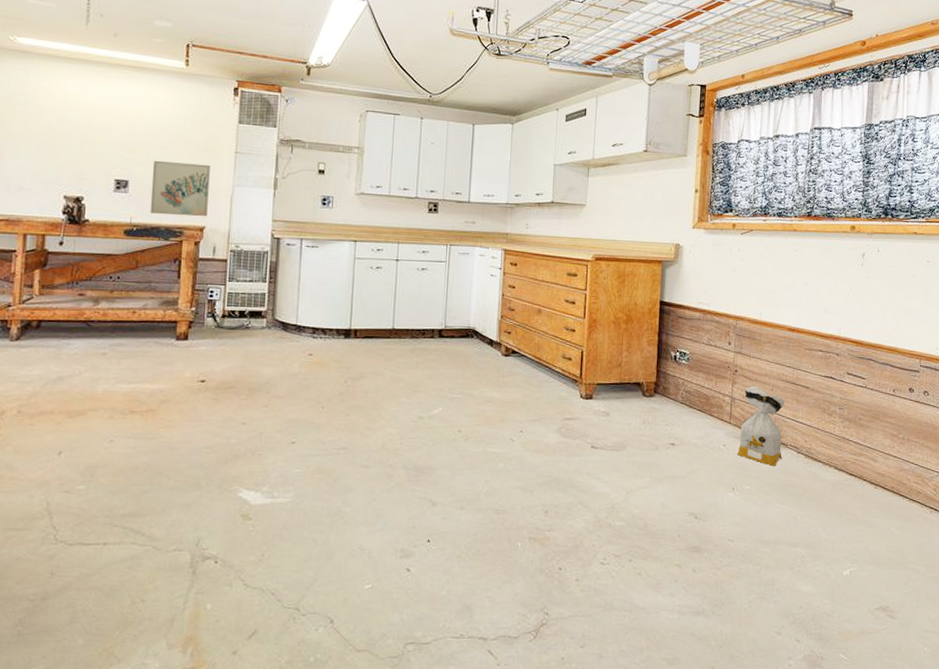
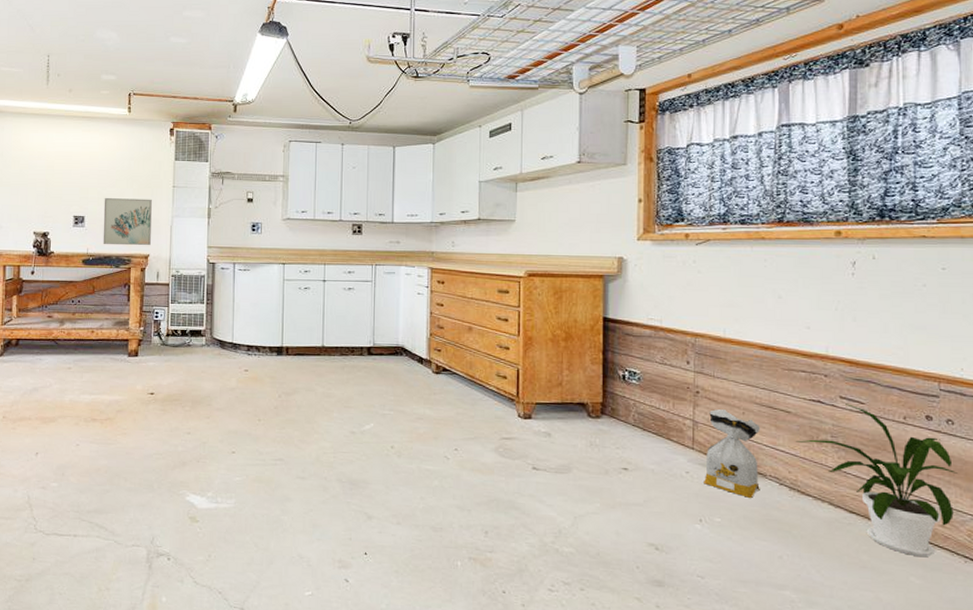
house plant: none [811,379,929,510] -> present [795,404,957,558]

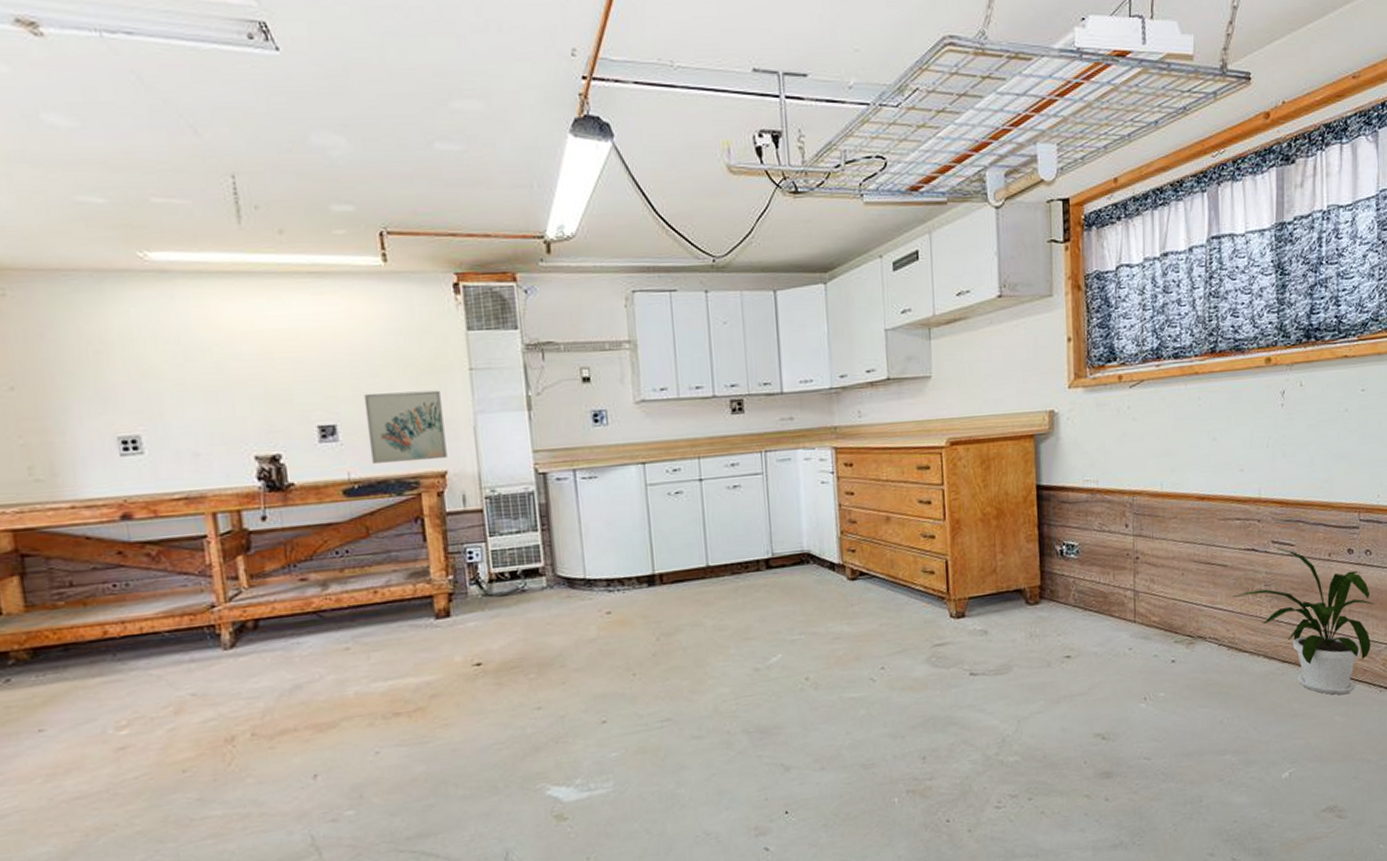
bag: present [704,409,761,498] -> none [1147,573,1201,665]

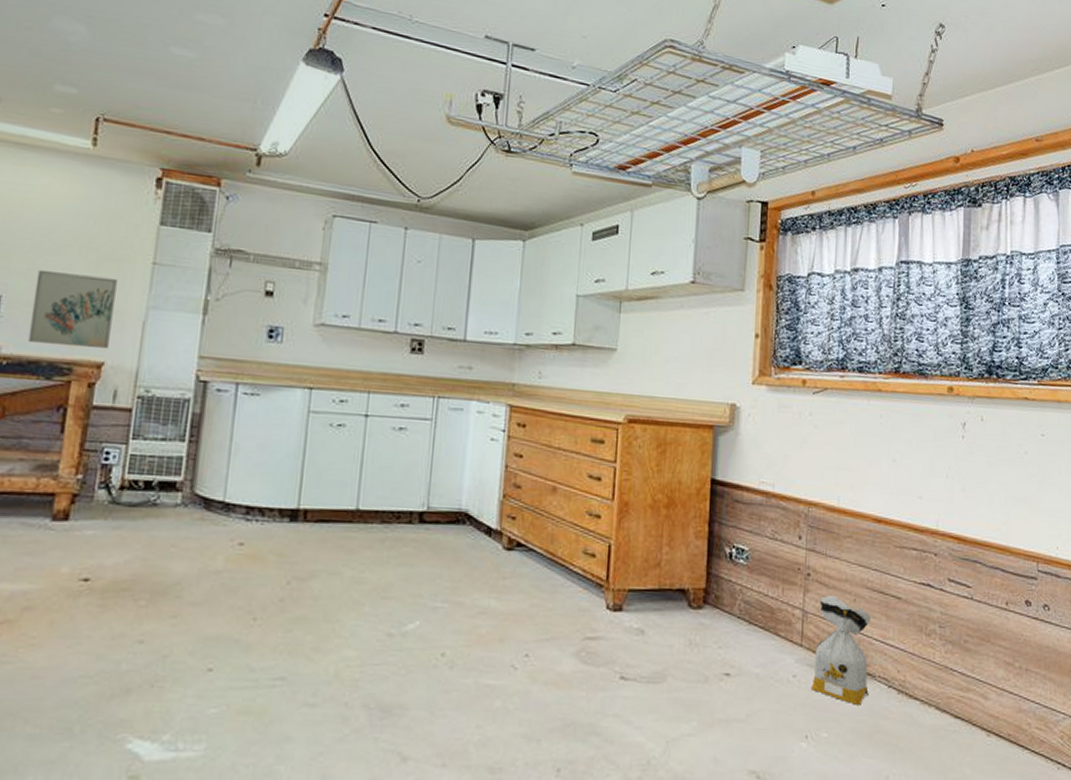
bag: none [1147,573,1201,665] -> present [811,596,872,705]
house plant: present [1232,548,1374,695] -> none [905,587,1052,767]

